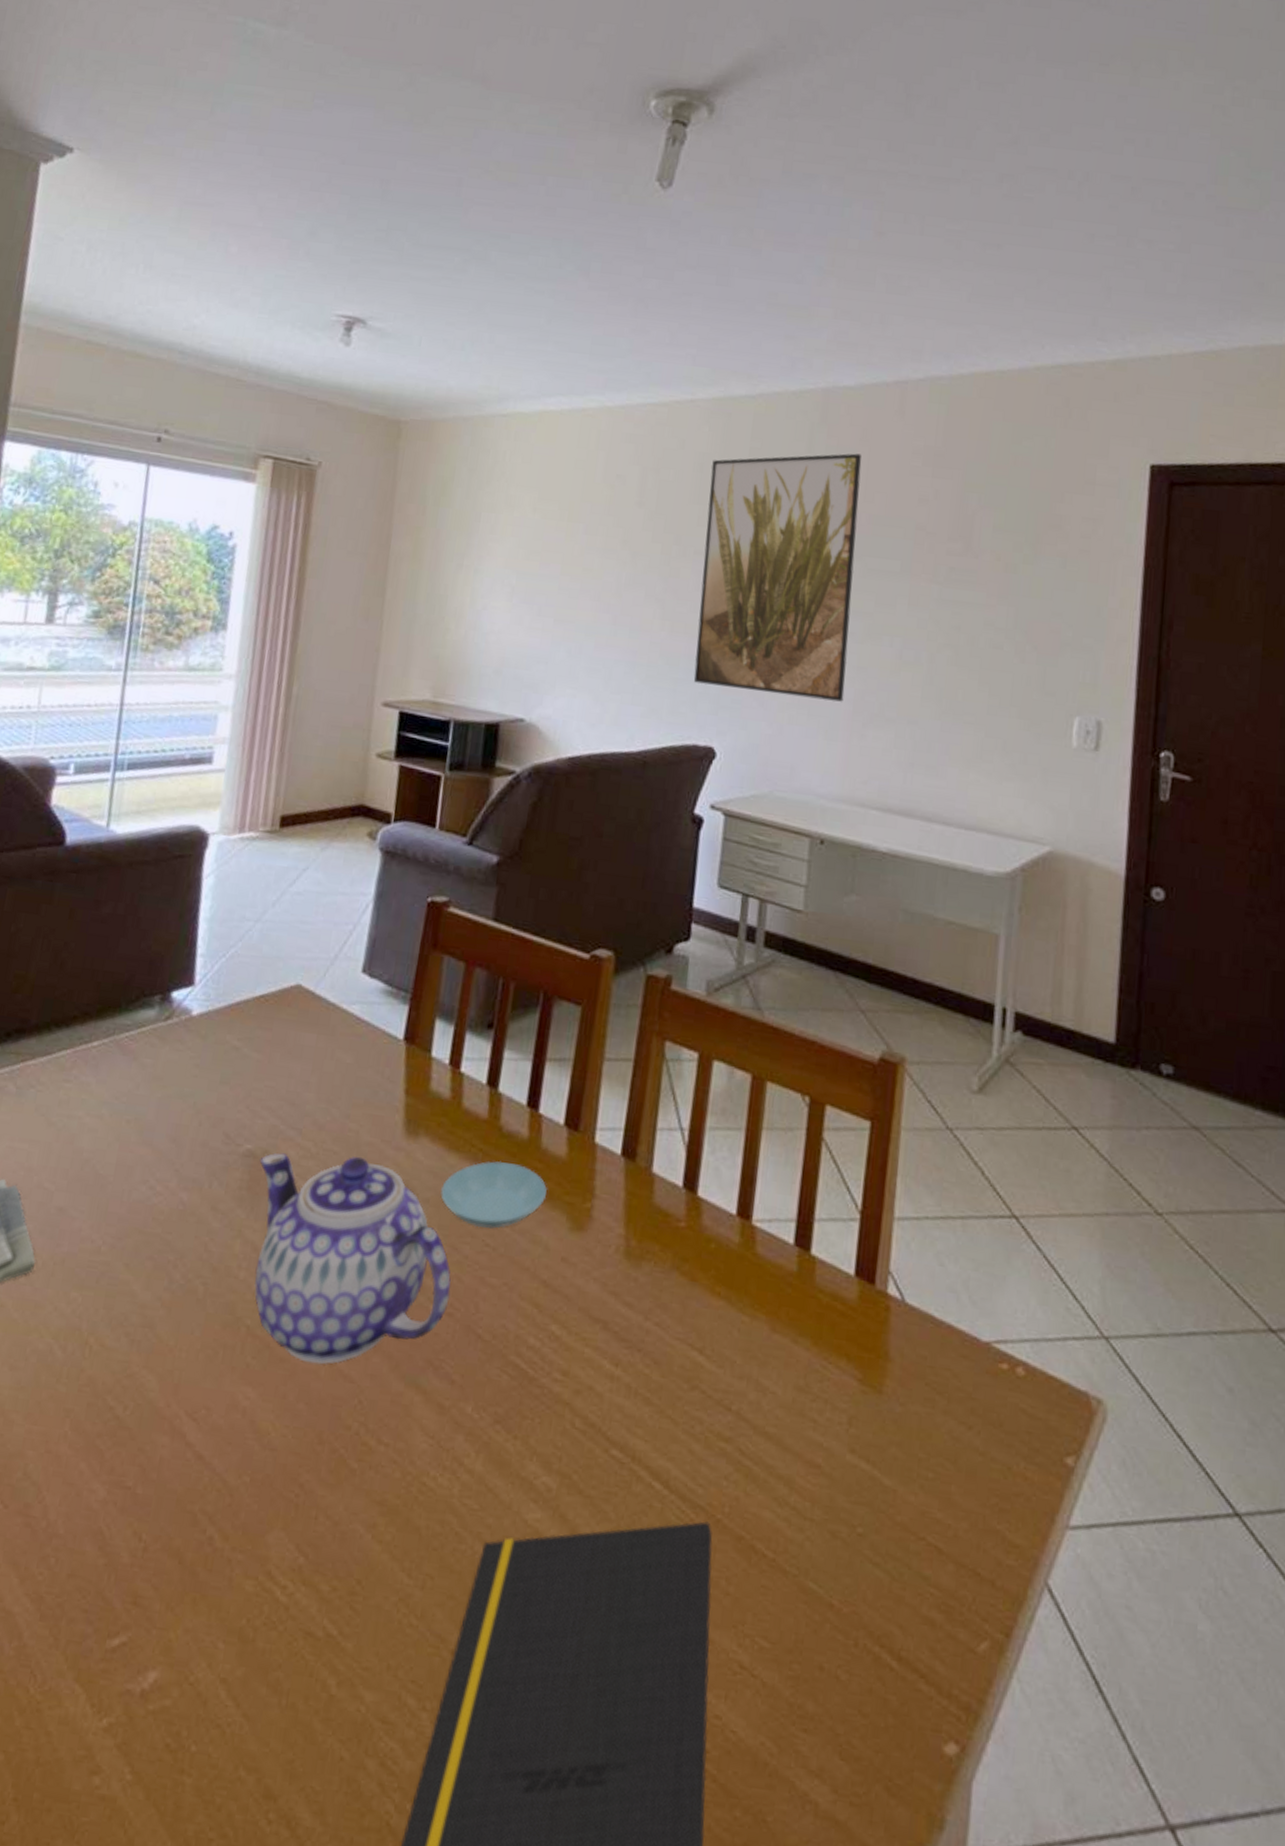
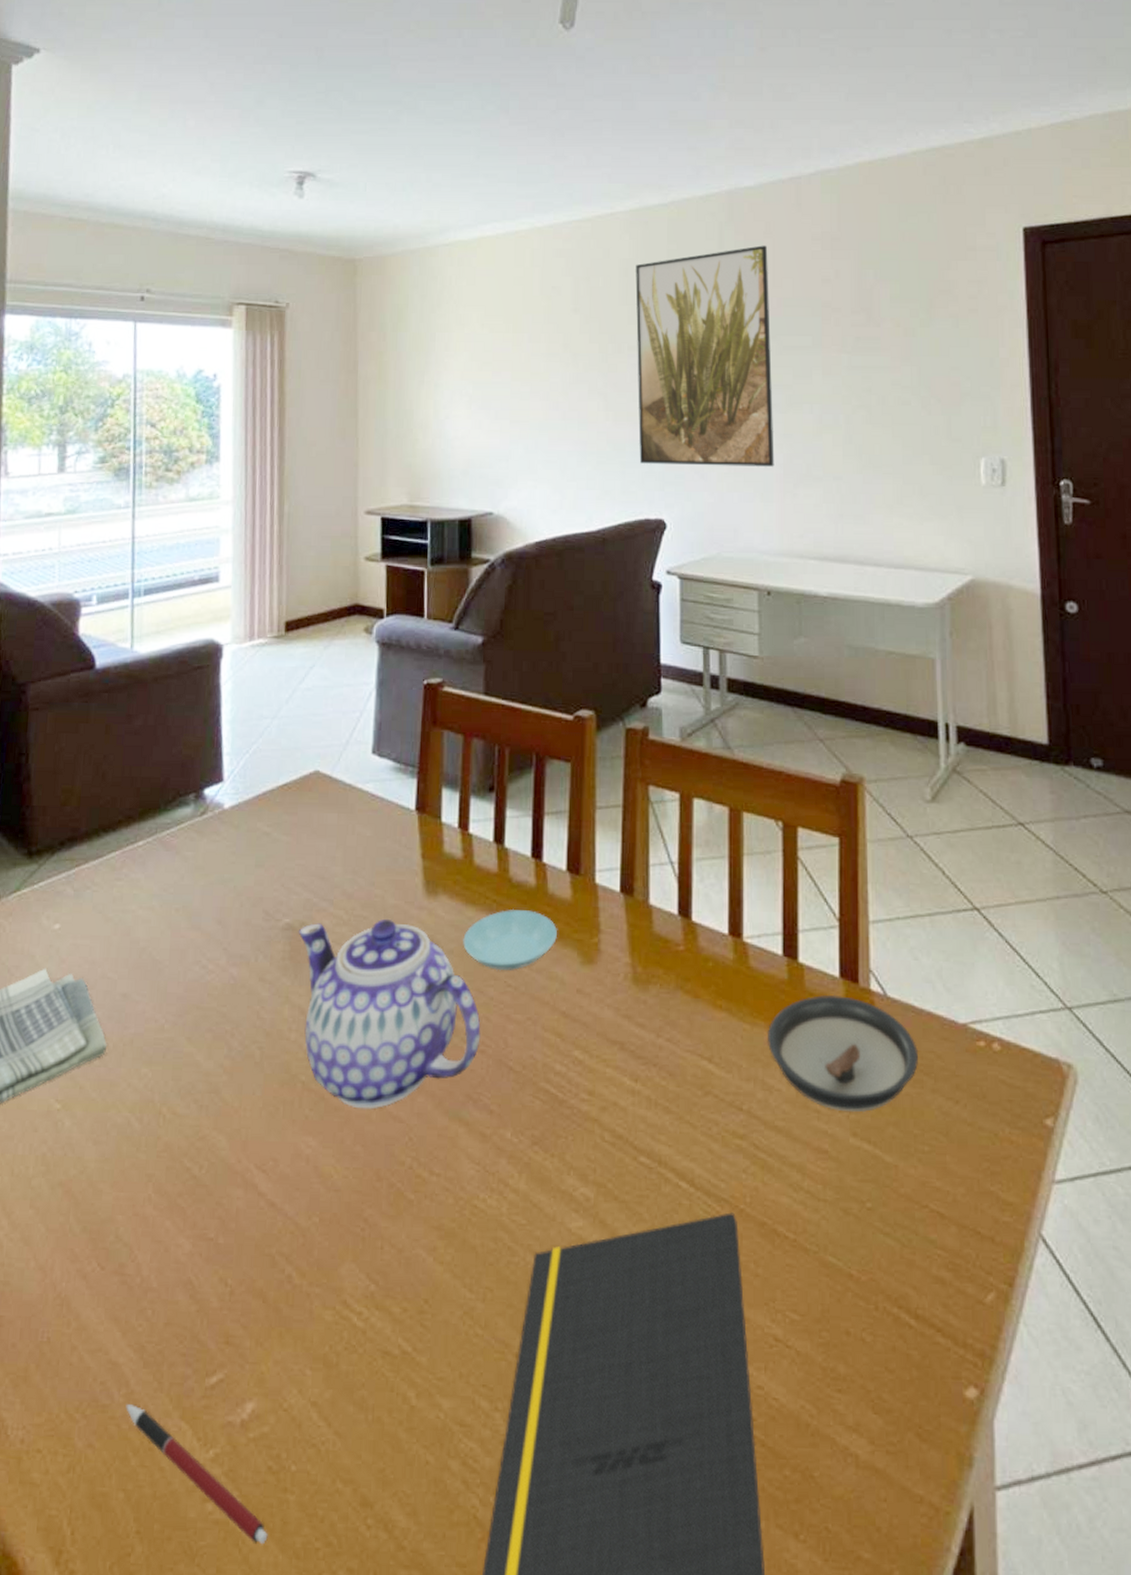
pen: none [16,1658,158,1829] -> present [126,1404,268,1545]
saucer: none [766,1293,933,1427] -> present [767,994,918,1113]

